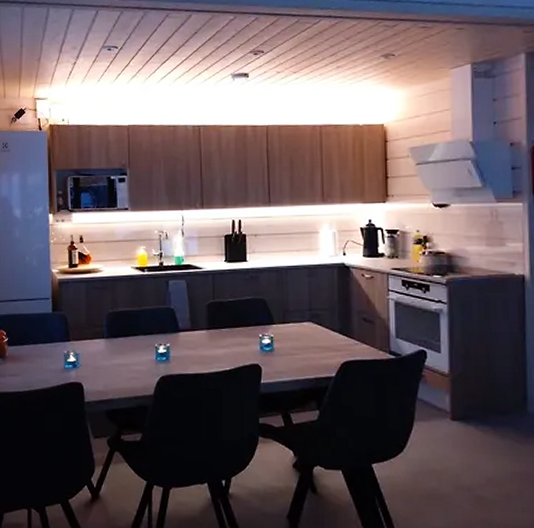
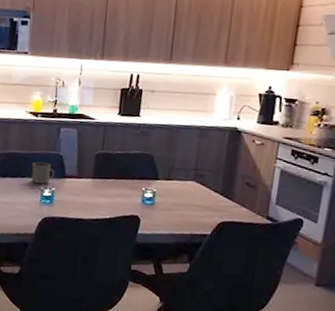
mug: none [144,318,168,340] -> present [31,162,55,184]

